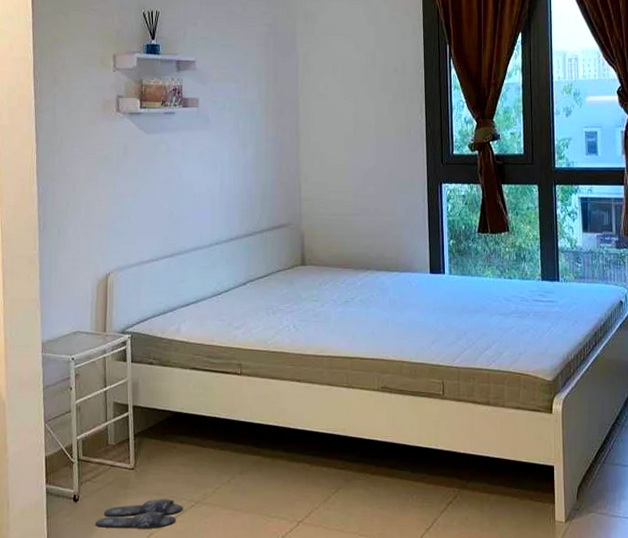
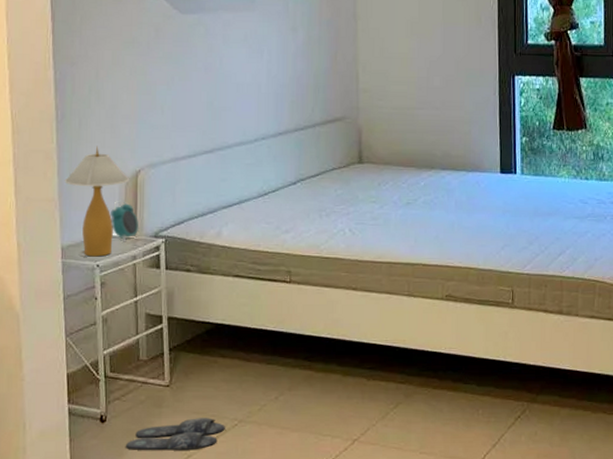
table lamp: none [45,252,101,351] -> present [64,146,130,257]
alarm clock: none [84,300,109,338] -> present [111,200,139,242]

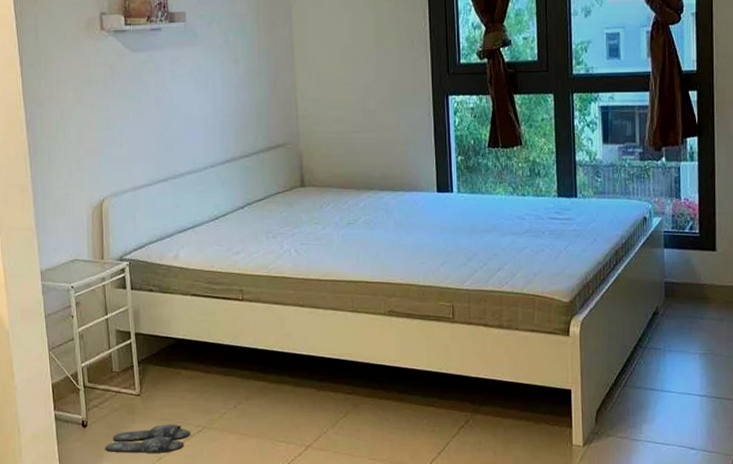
table lamp: present [64,146,130,257] -> none [39,178,96,279]
alarm clock: present [111,200,139,242] -> none [81,227,106,266]

